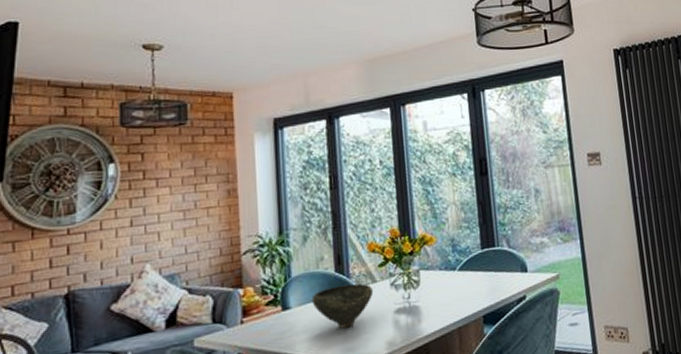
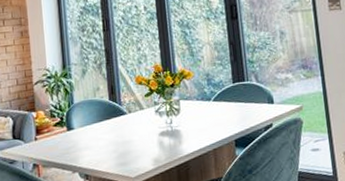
bowl: present [311,283,374,329] -> none [90,110,142,147]

